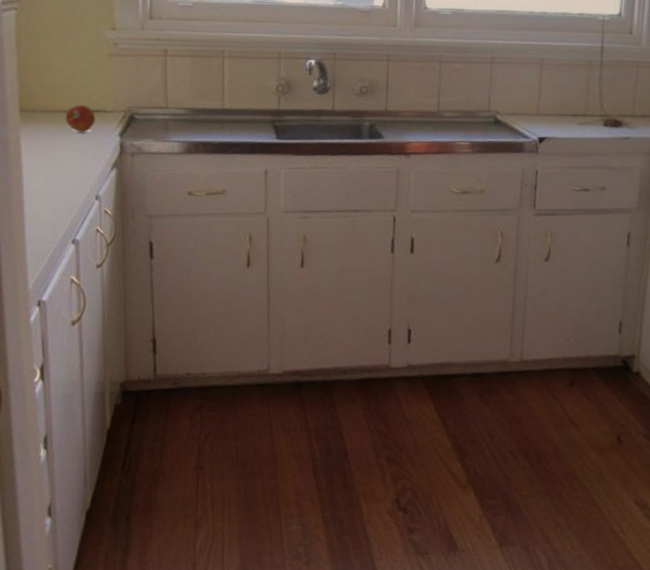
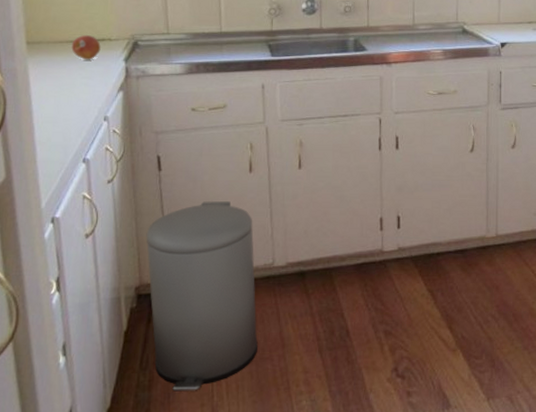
pedal bin: none [134,295,249,502] -> present [146,201,258,391]

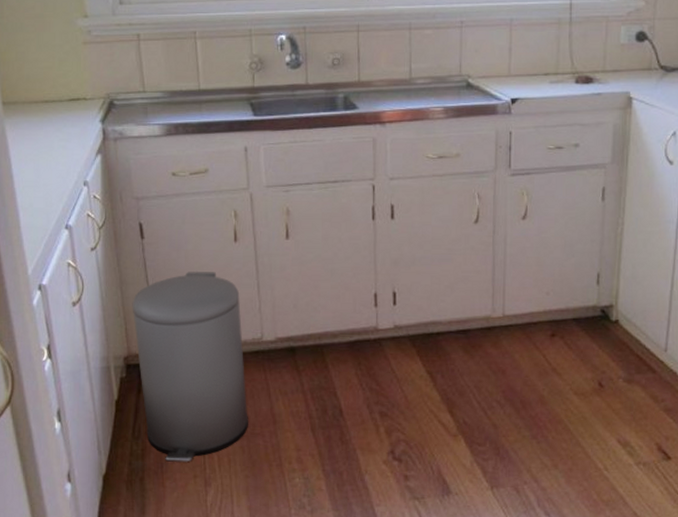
fruit: present [71,35,101,60] -> none [47,95,76,121]

